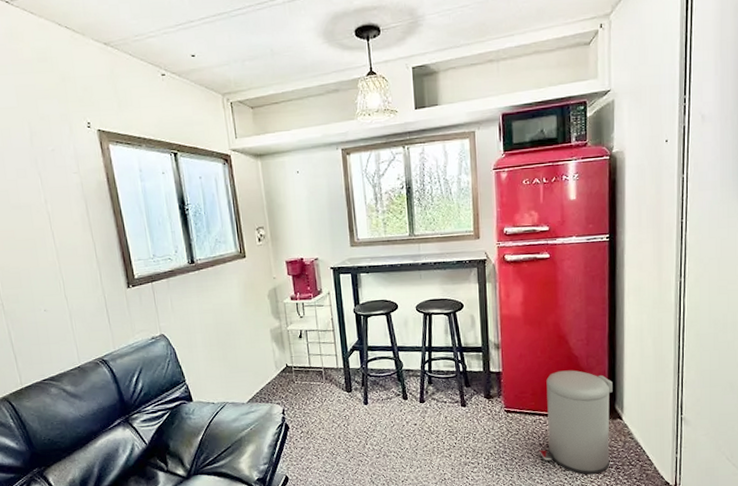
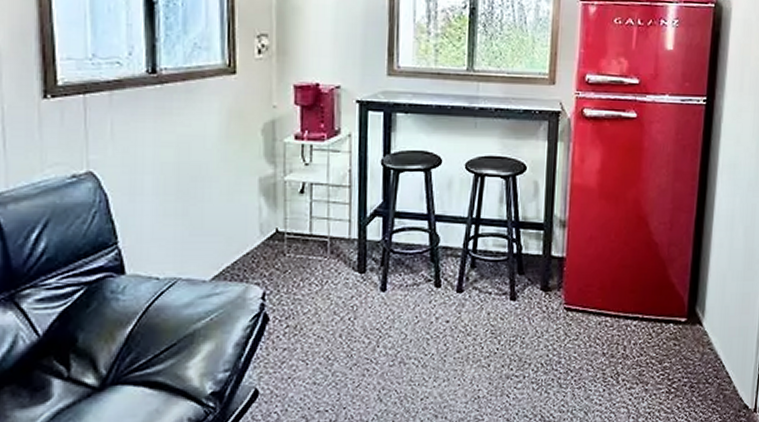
pedal bin: present [539,370,613,475] -> none [601,260,695,395]

